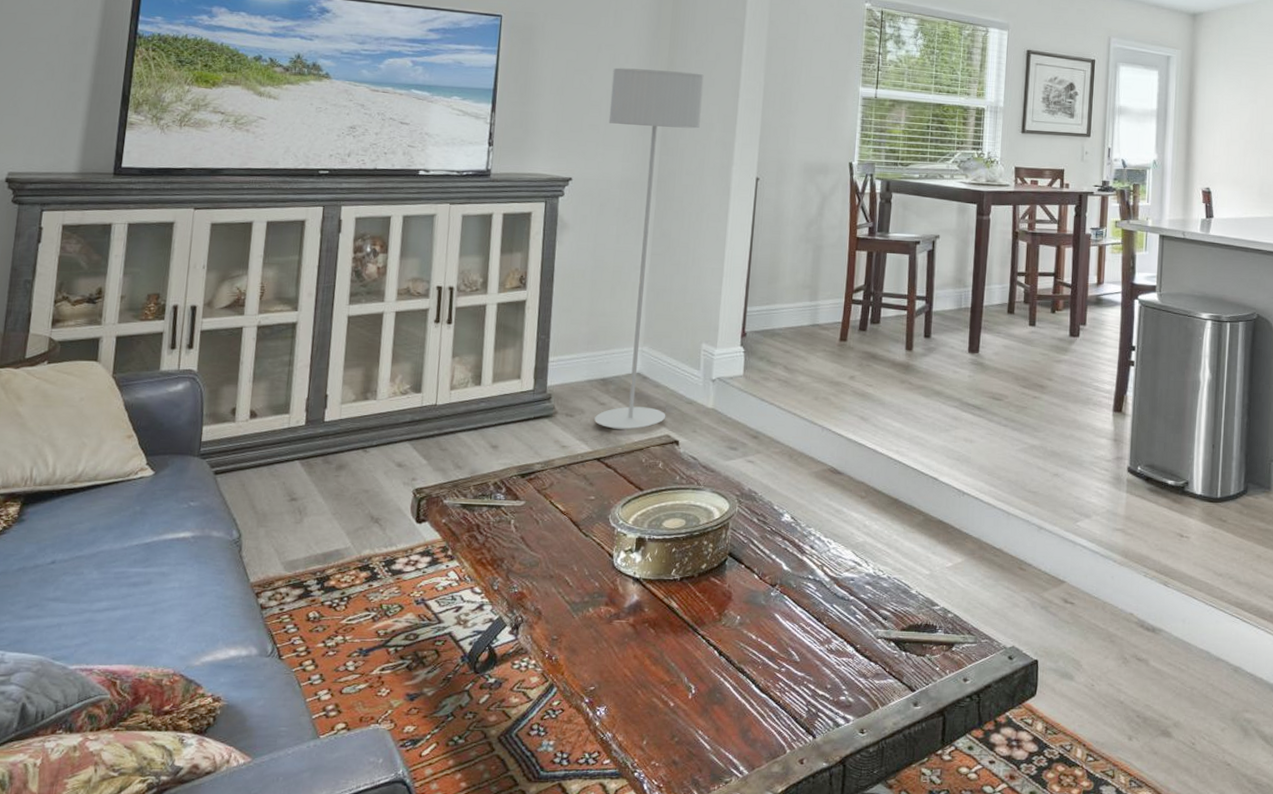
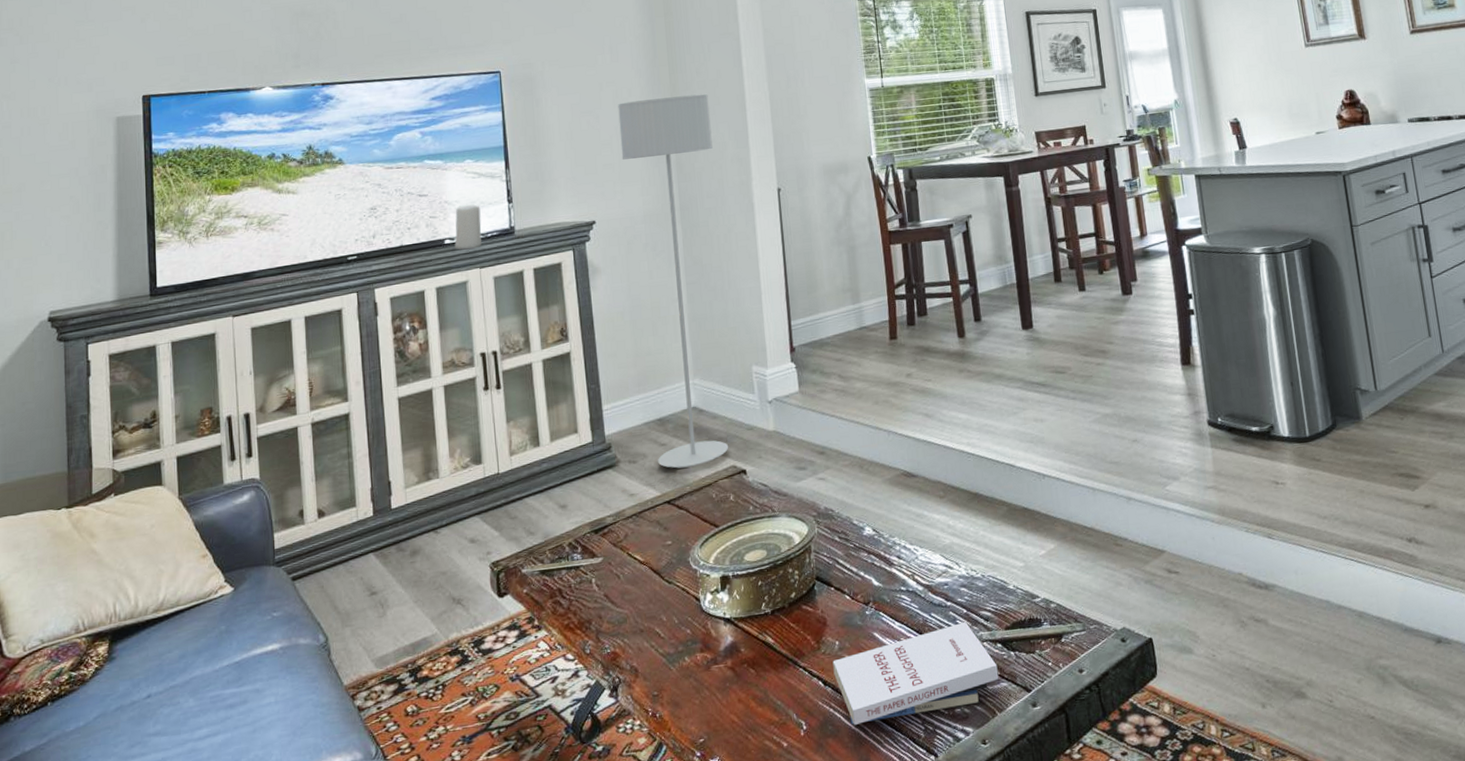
candle: none [428,140,460,184] -> present [454,204,483,250]
books: none [730,616,888,698] -> present [832,621,999,726]

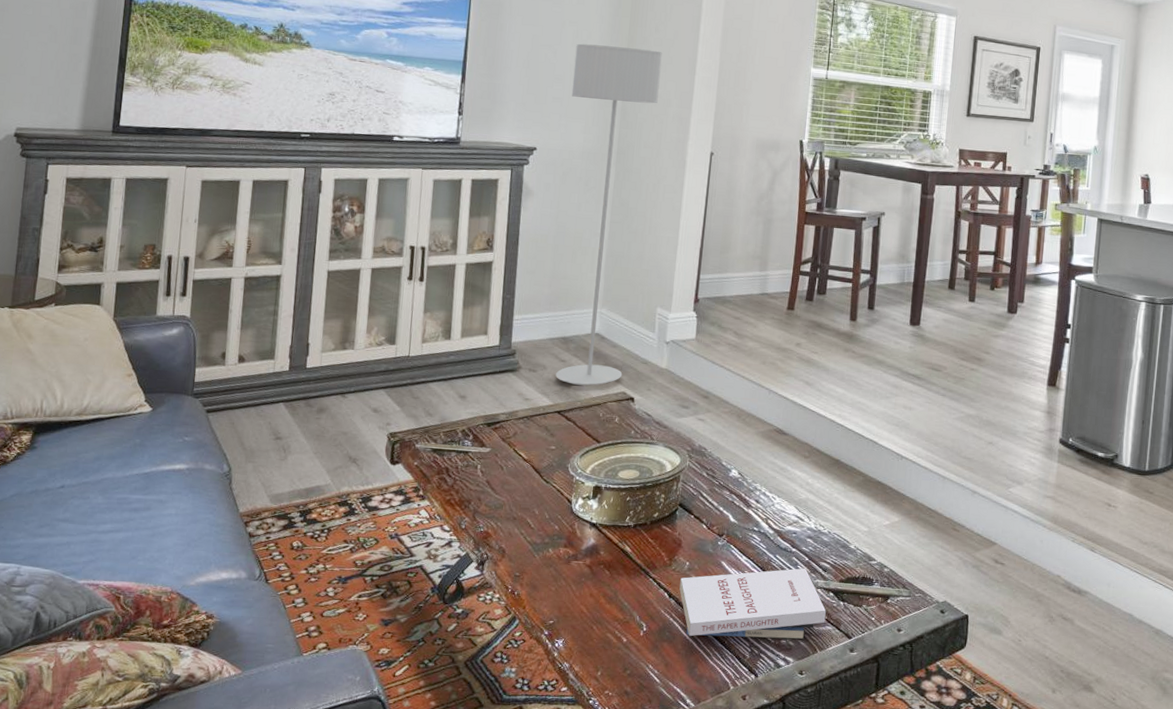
candle: present [454,204,483,250] -> none [402,108,432,150]

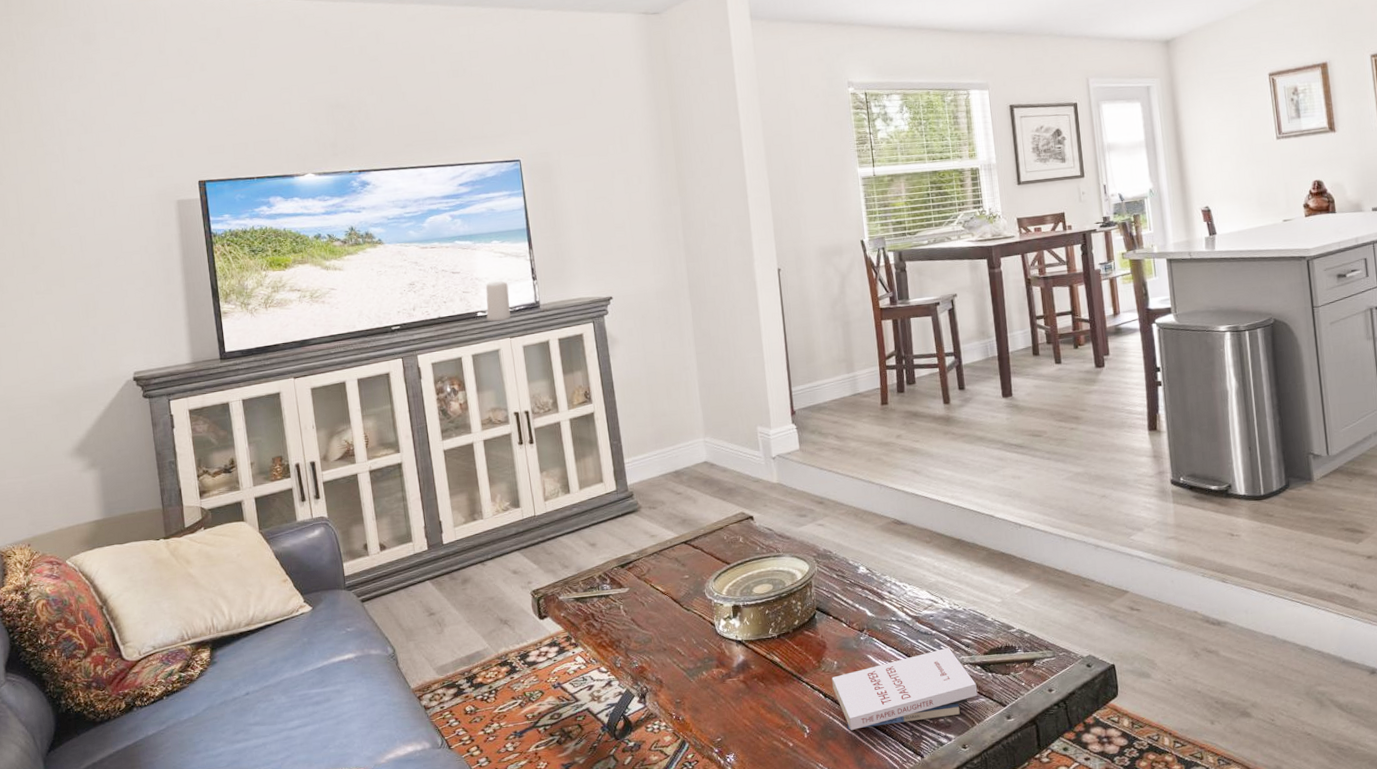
candle: none [402,108,432,150] -> present [485,281,512,322]
floor lamp: present [555,43,662,387] -> none [629,181,738,515]

